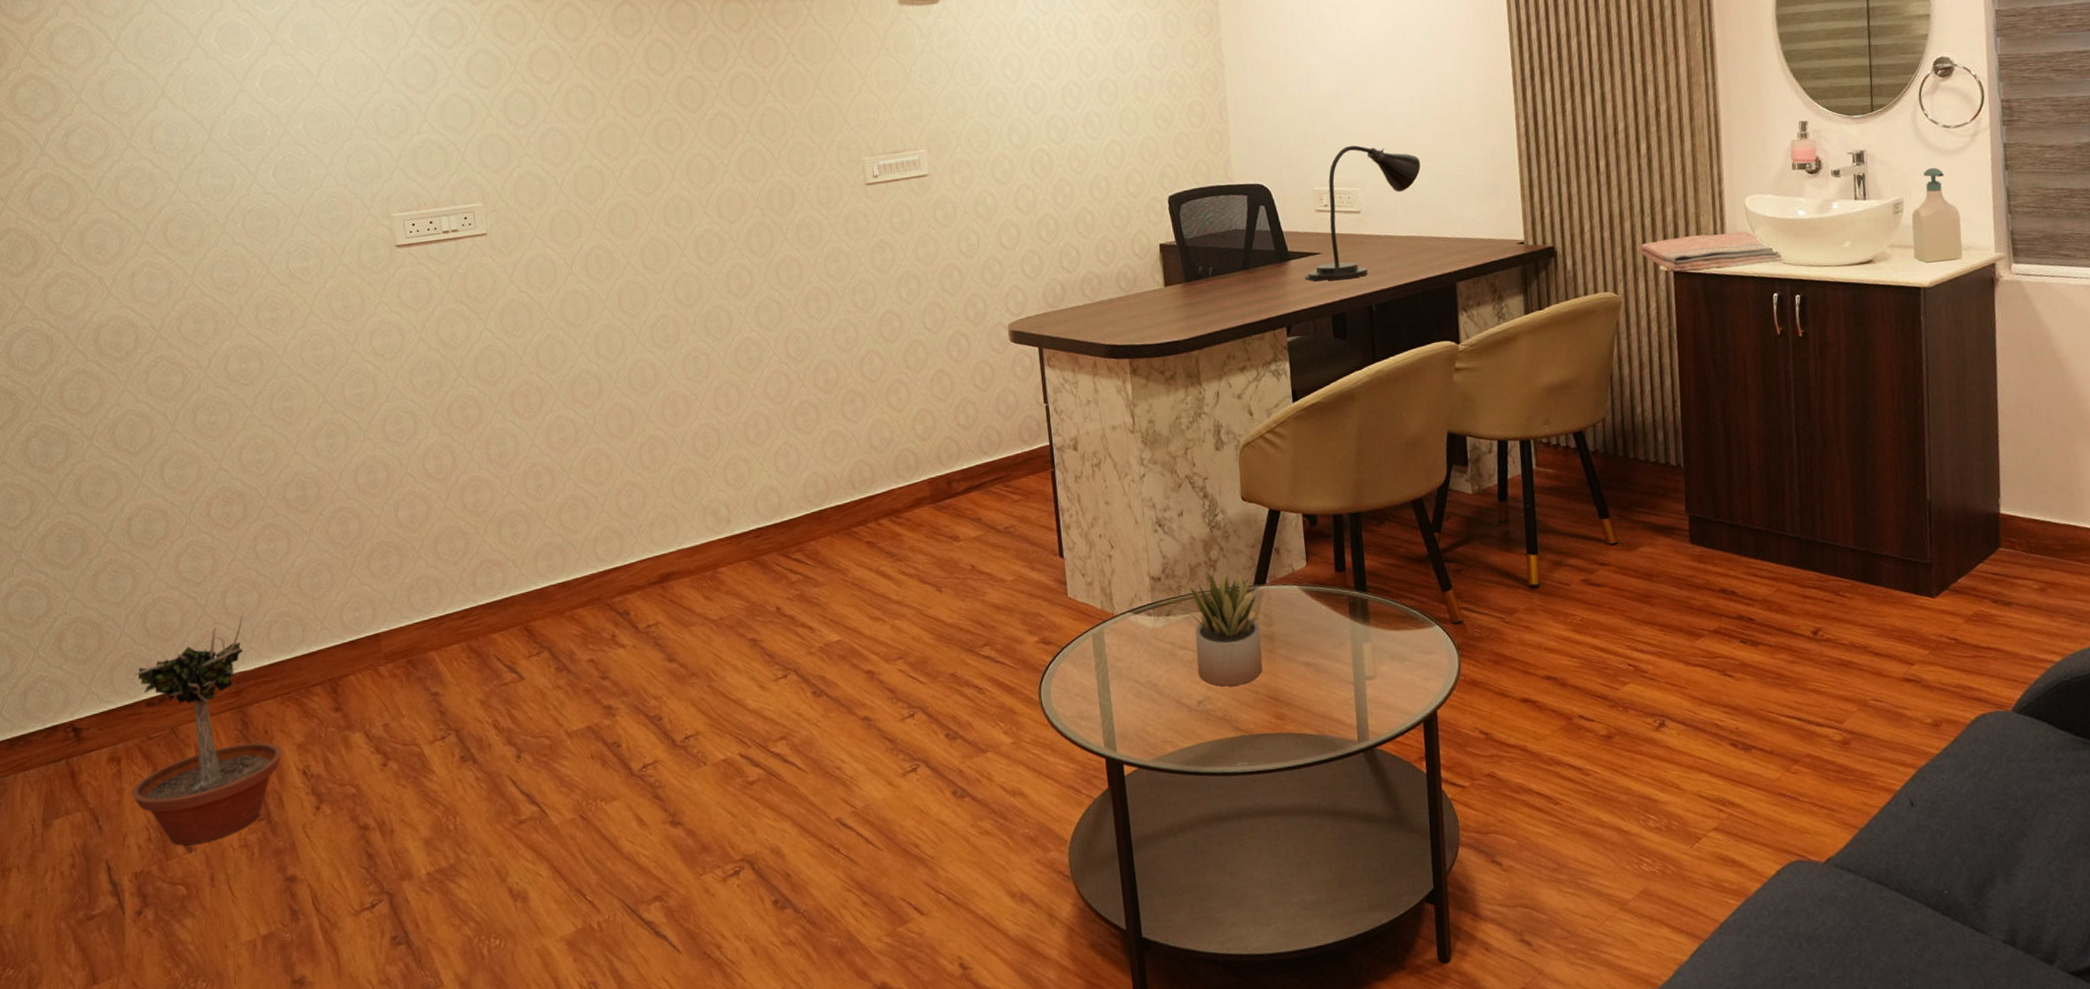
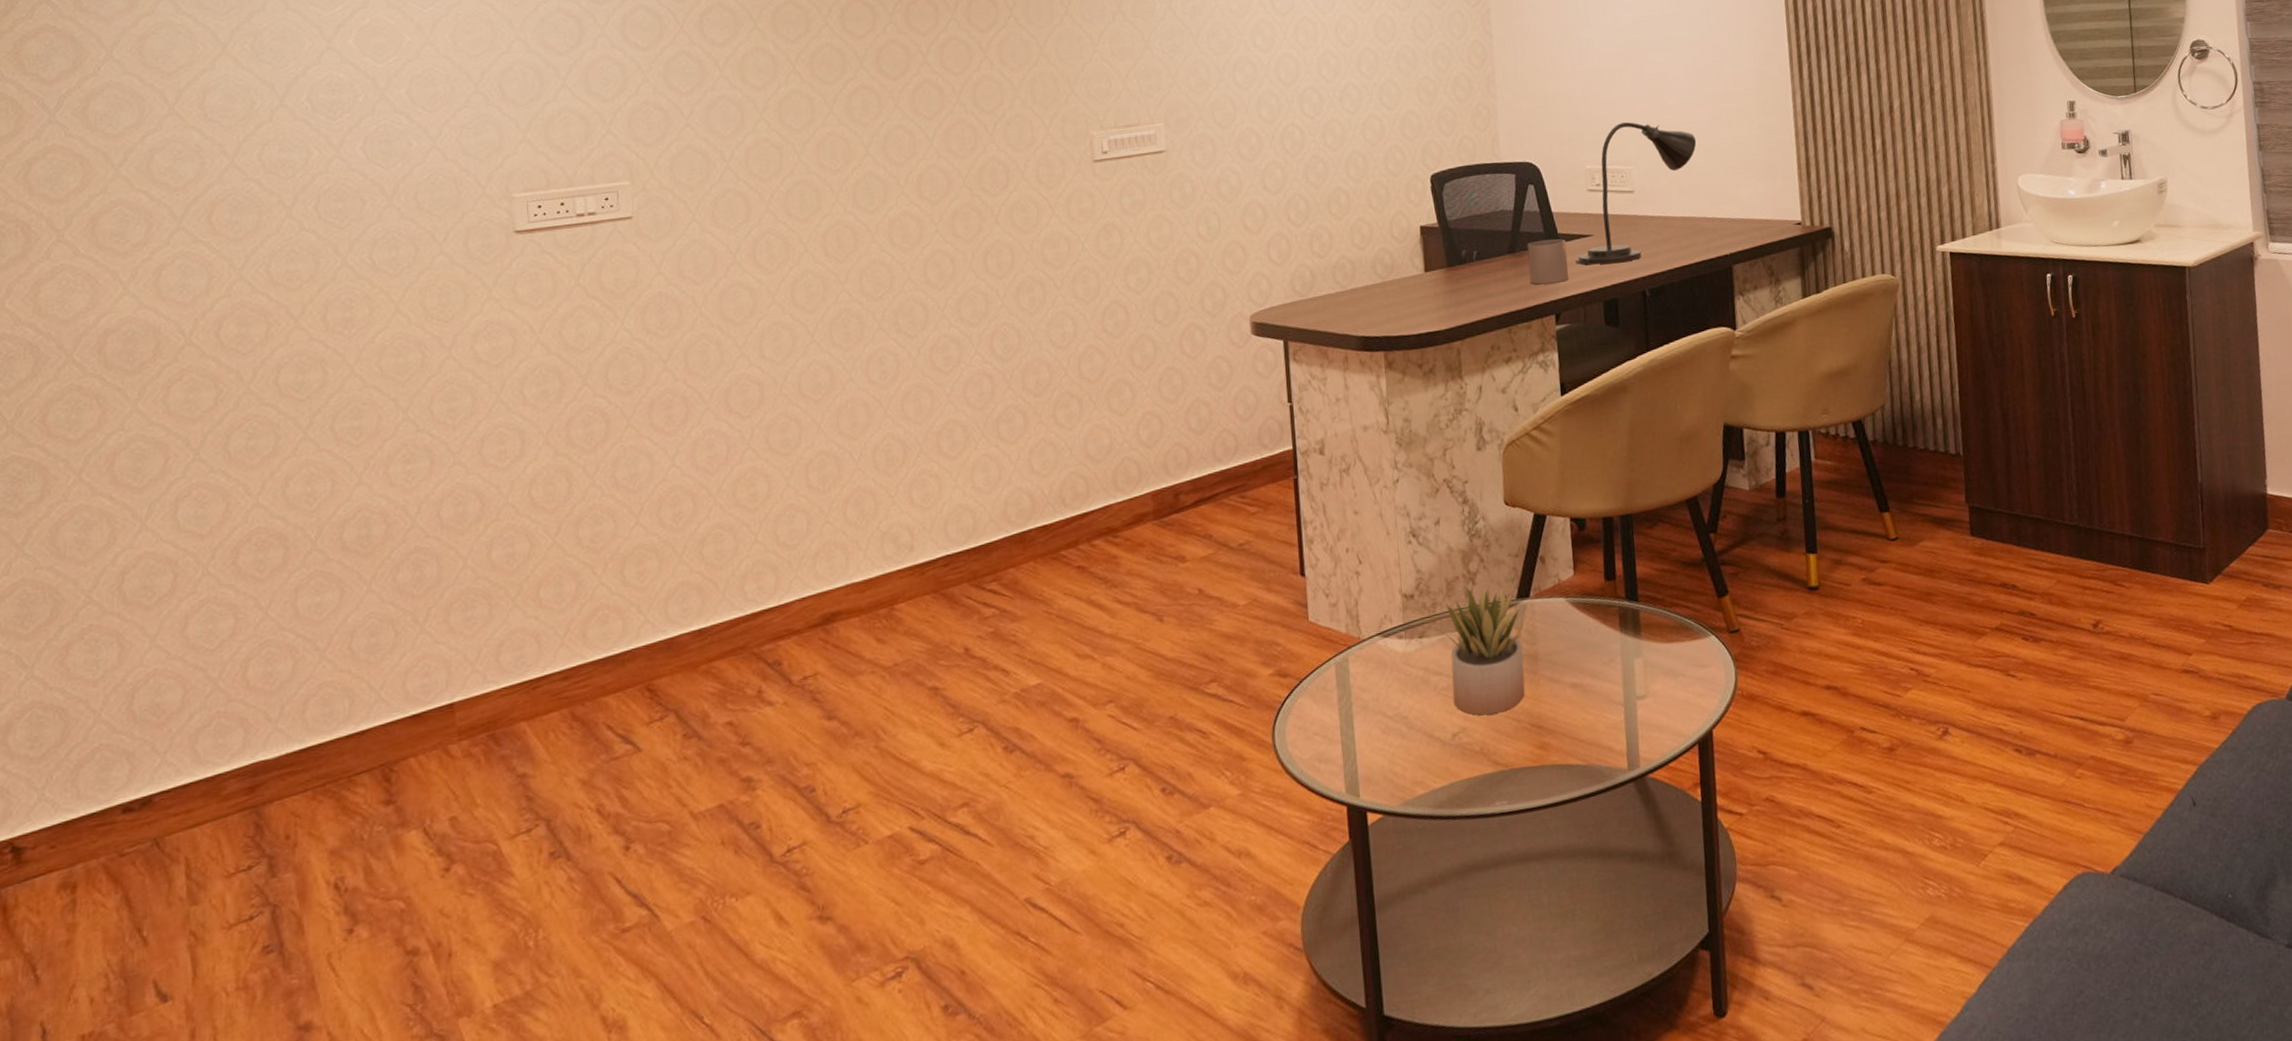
potted tree: present [131,612,282,846] -> none [87,685,308,994]
mug: none [1259,256,1299,299] -> present [1527,239,1569,285]
towel: present [1640,230,1783,273] -> none [1917,210,2055,254]
soap bottle: present [1911,168,1963,263] -> none [2174,148,2224,242]

